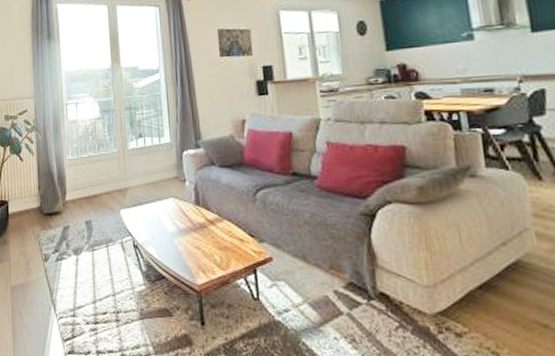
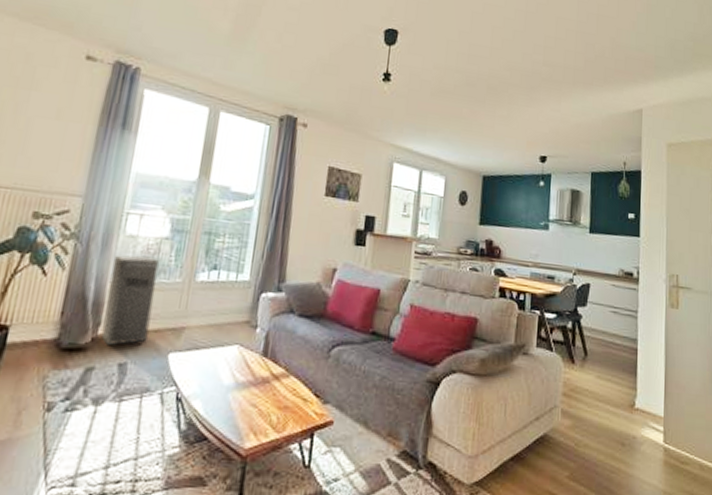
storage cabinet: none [64,135,102,209] -> present [101,255,159,346]

